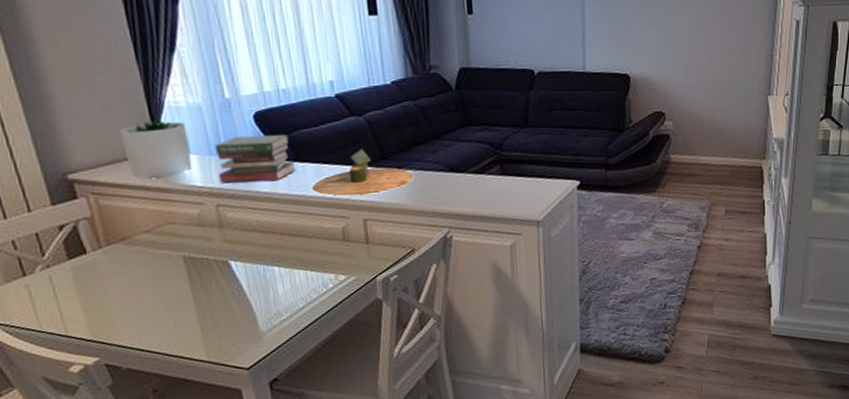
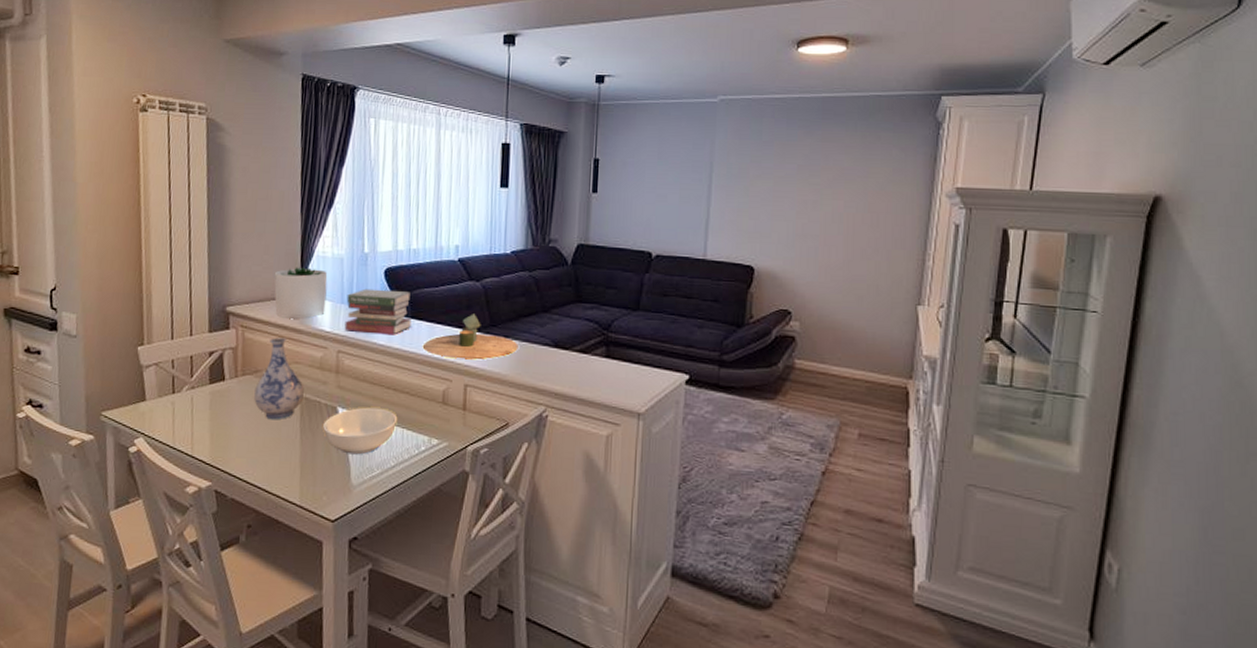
vase: none [126,199,188,285] -> present [254,337,304,420]
bowl: none [216,254,299,304] -> present [323,407,398,455]

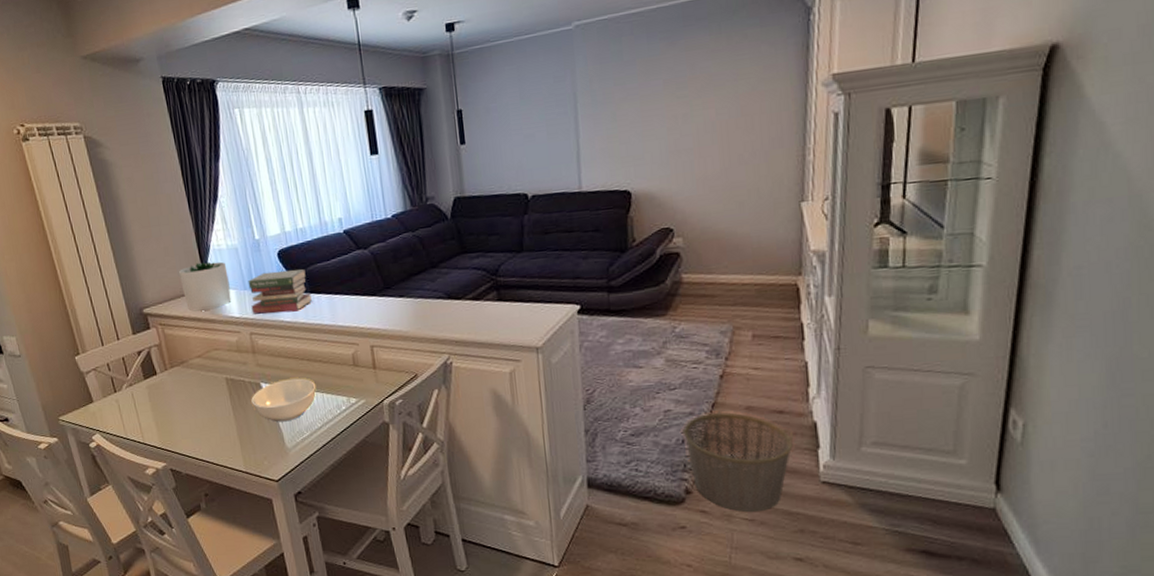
vase: present [254,337,304,420] -> none [184,329,229,403]
decorative tray: present [422,314,518,360] -> none [325,280,414,325]
basket: none [778,511,891,629] -> present [682,412,794,512]

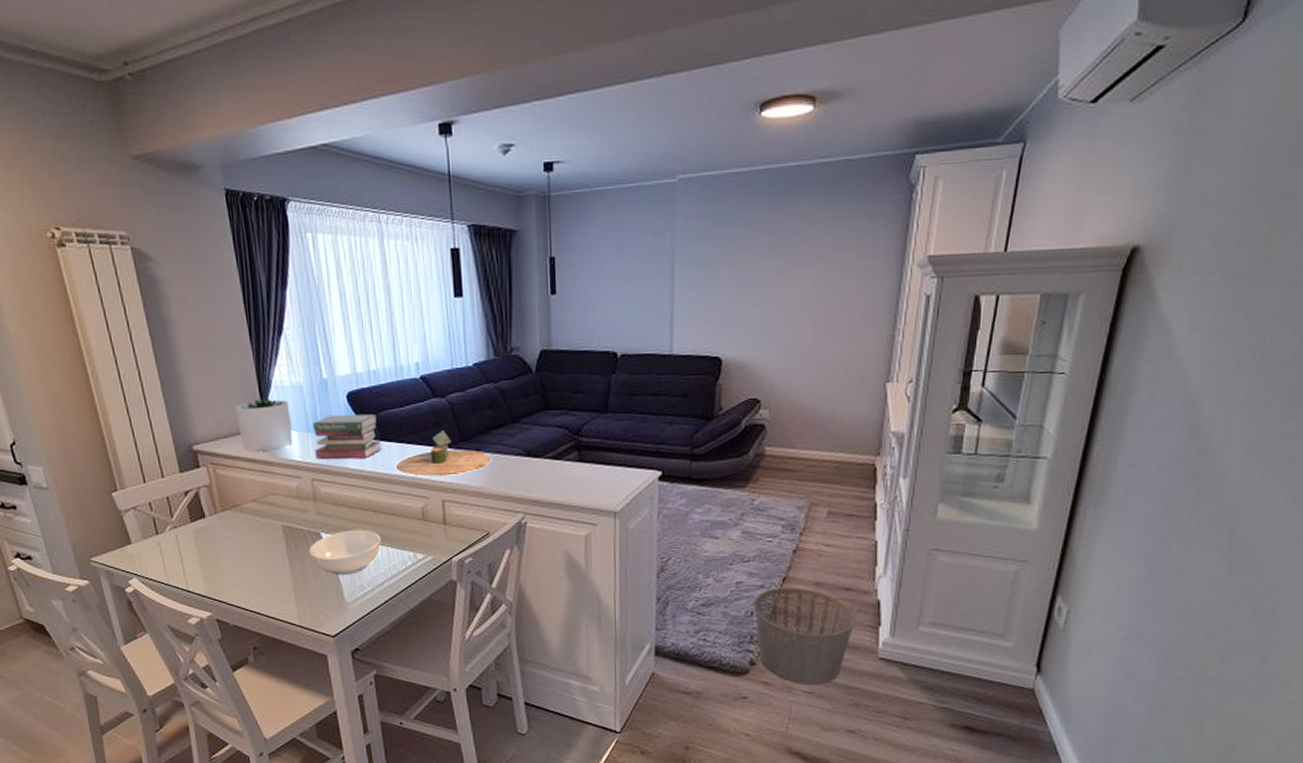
decorative tray: none [325,280,414,325] -> present [395,430,491,477]

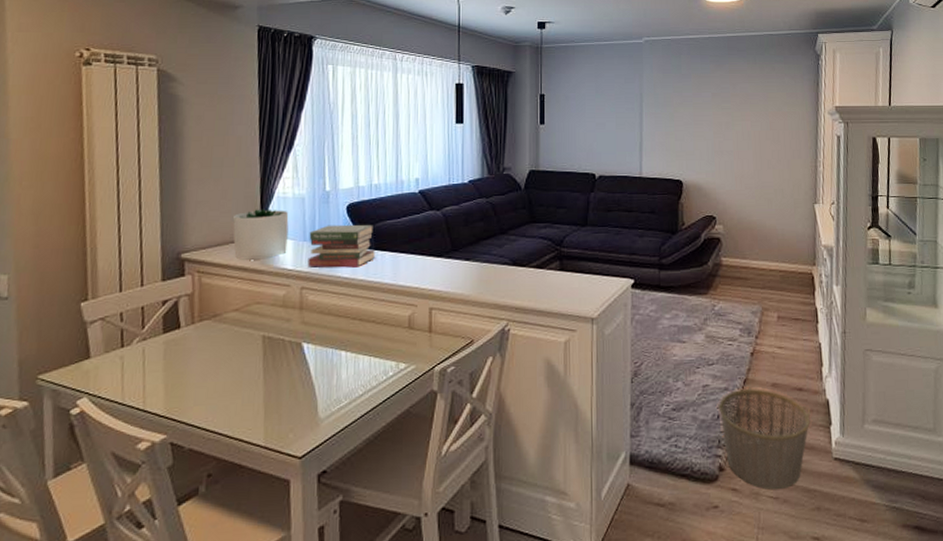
bowl: present [309,530,381,575] -> none [288,339,365,388]
decorative tray: present [395,430,491,477] -> none [387,241,479,285]

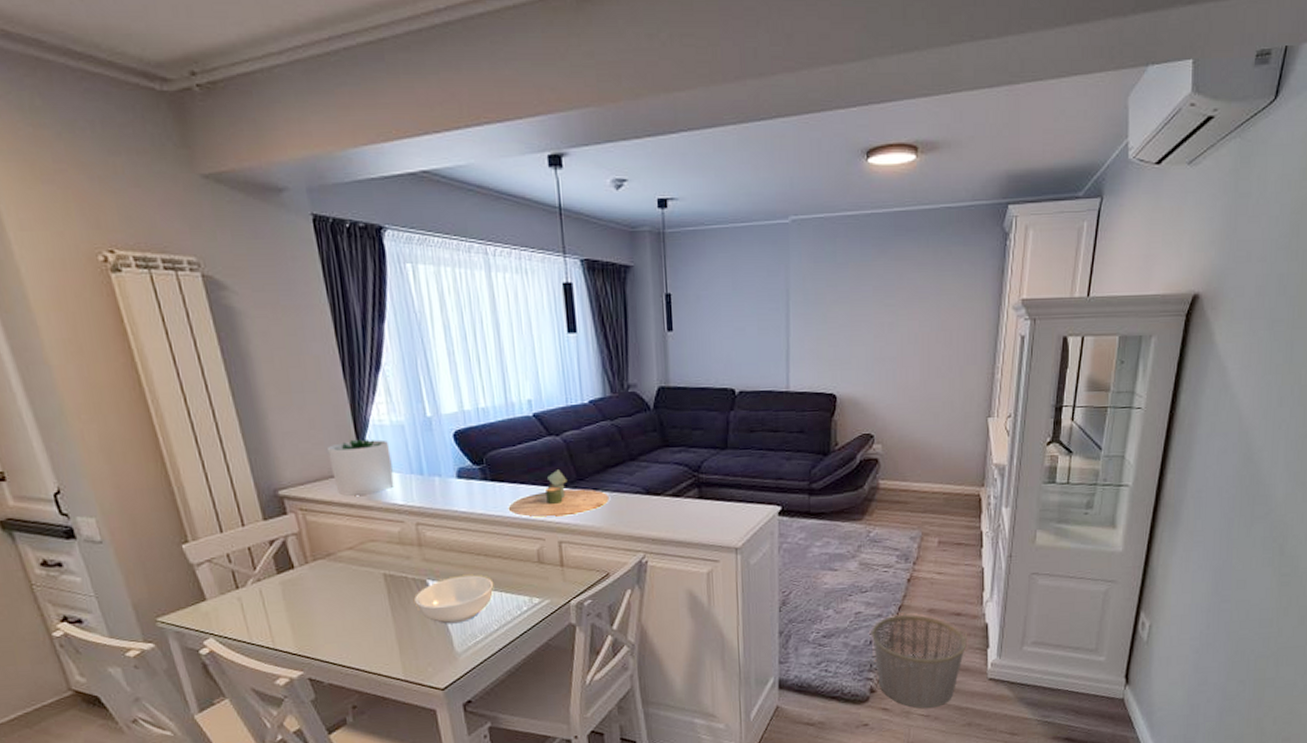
bowl: none [288,339,365,388] -> present [414,575,494,624]
books: present [307,224,376,268] -> none [415,454,494,502]
decorative tray: none [387,241,479,285] -> present [508,470,609,518]

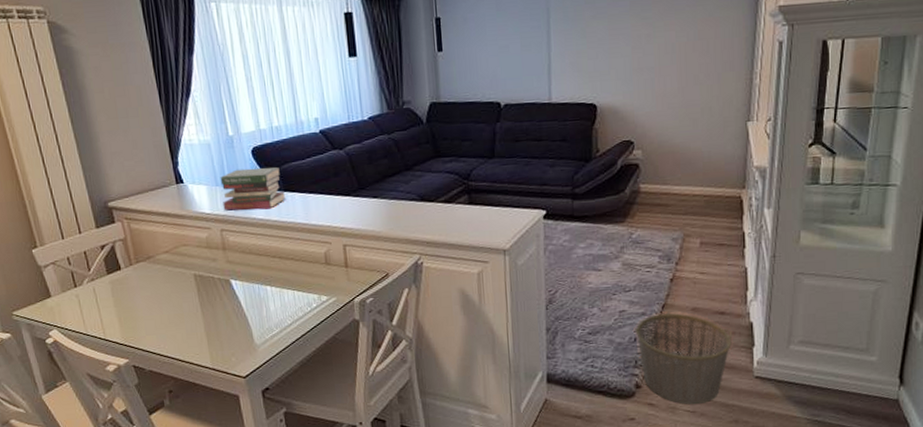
planter: present [326,439,394,496] -> none [146,156,202,206]
bowl: present [414,575,494,624] -> none [220,275,288,319]
books: none [415,454,494,502] -> present [220,167,286,211]
decorative tray: present [508,470,609,518] -> none [299,180,388,224]

